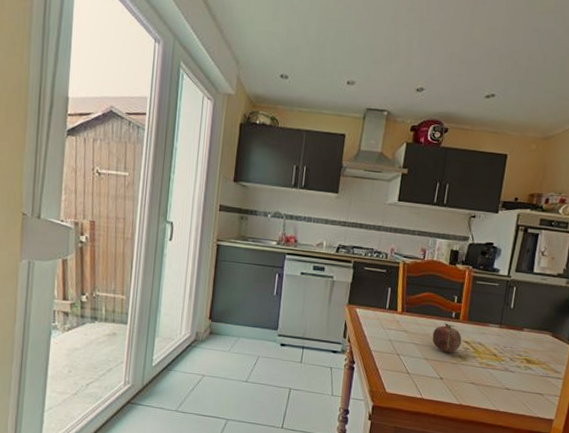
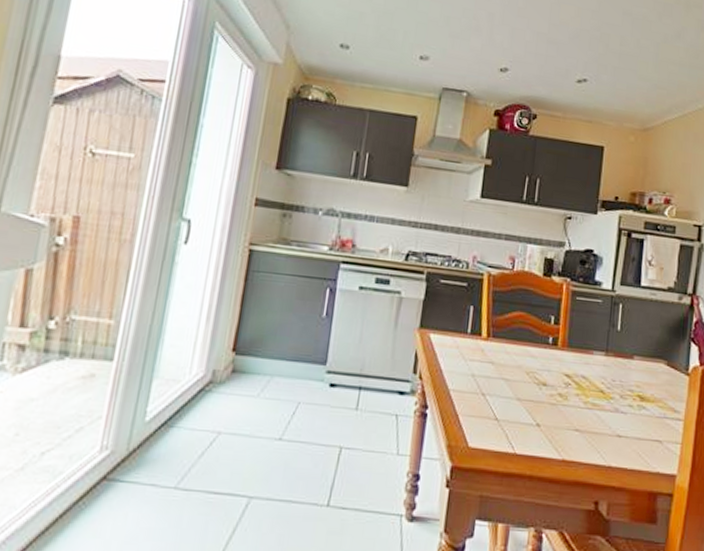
fruit: present [432,322,462,353] -> none [525,350,562,390]

